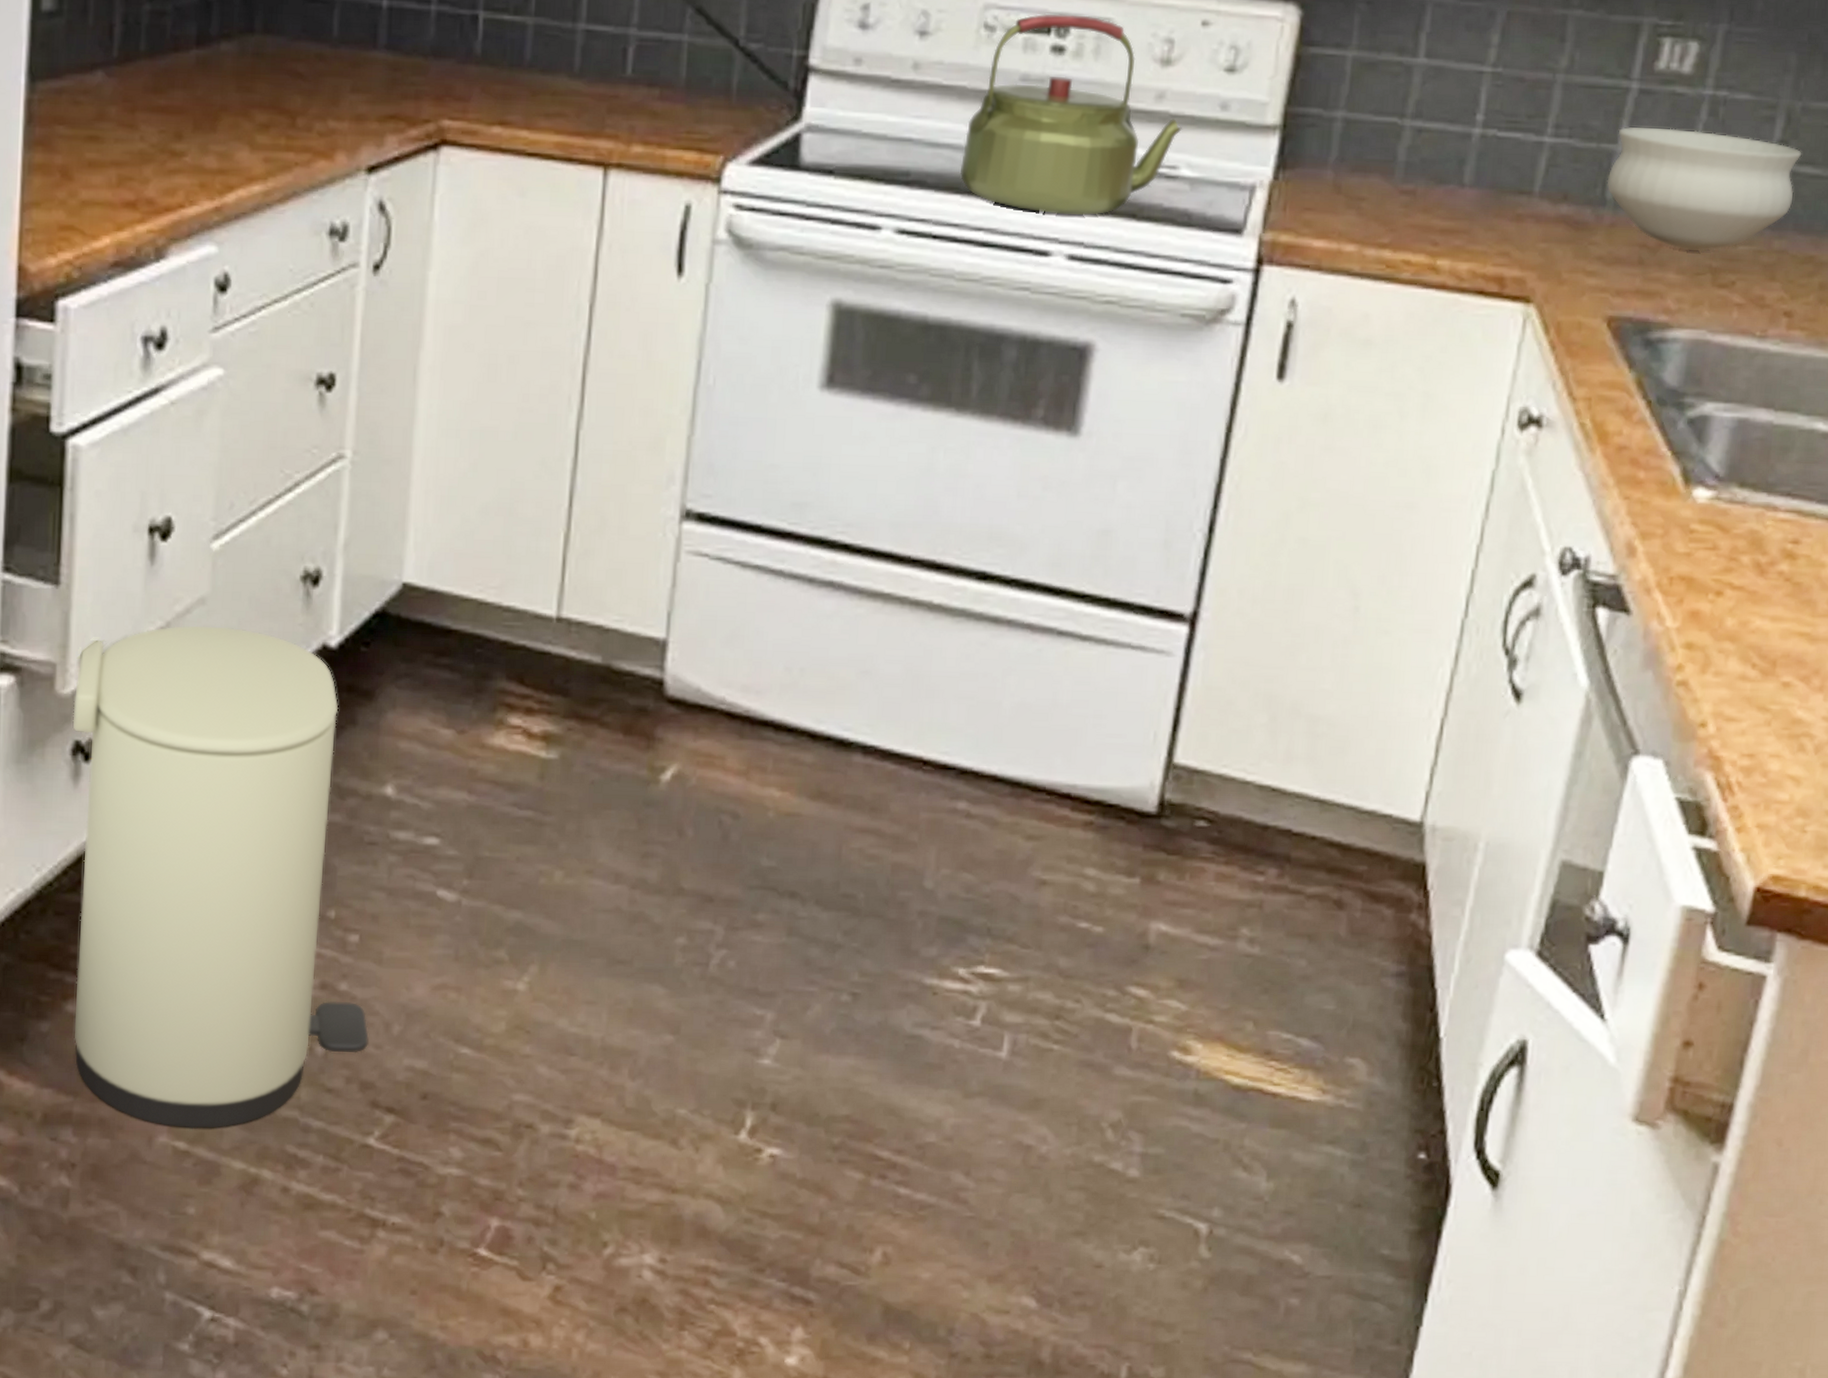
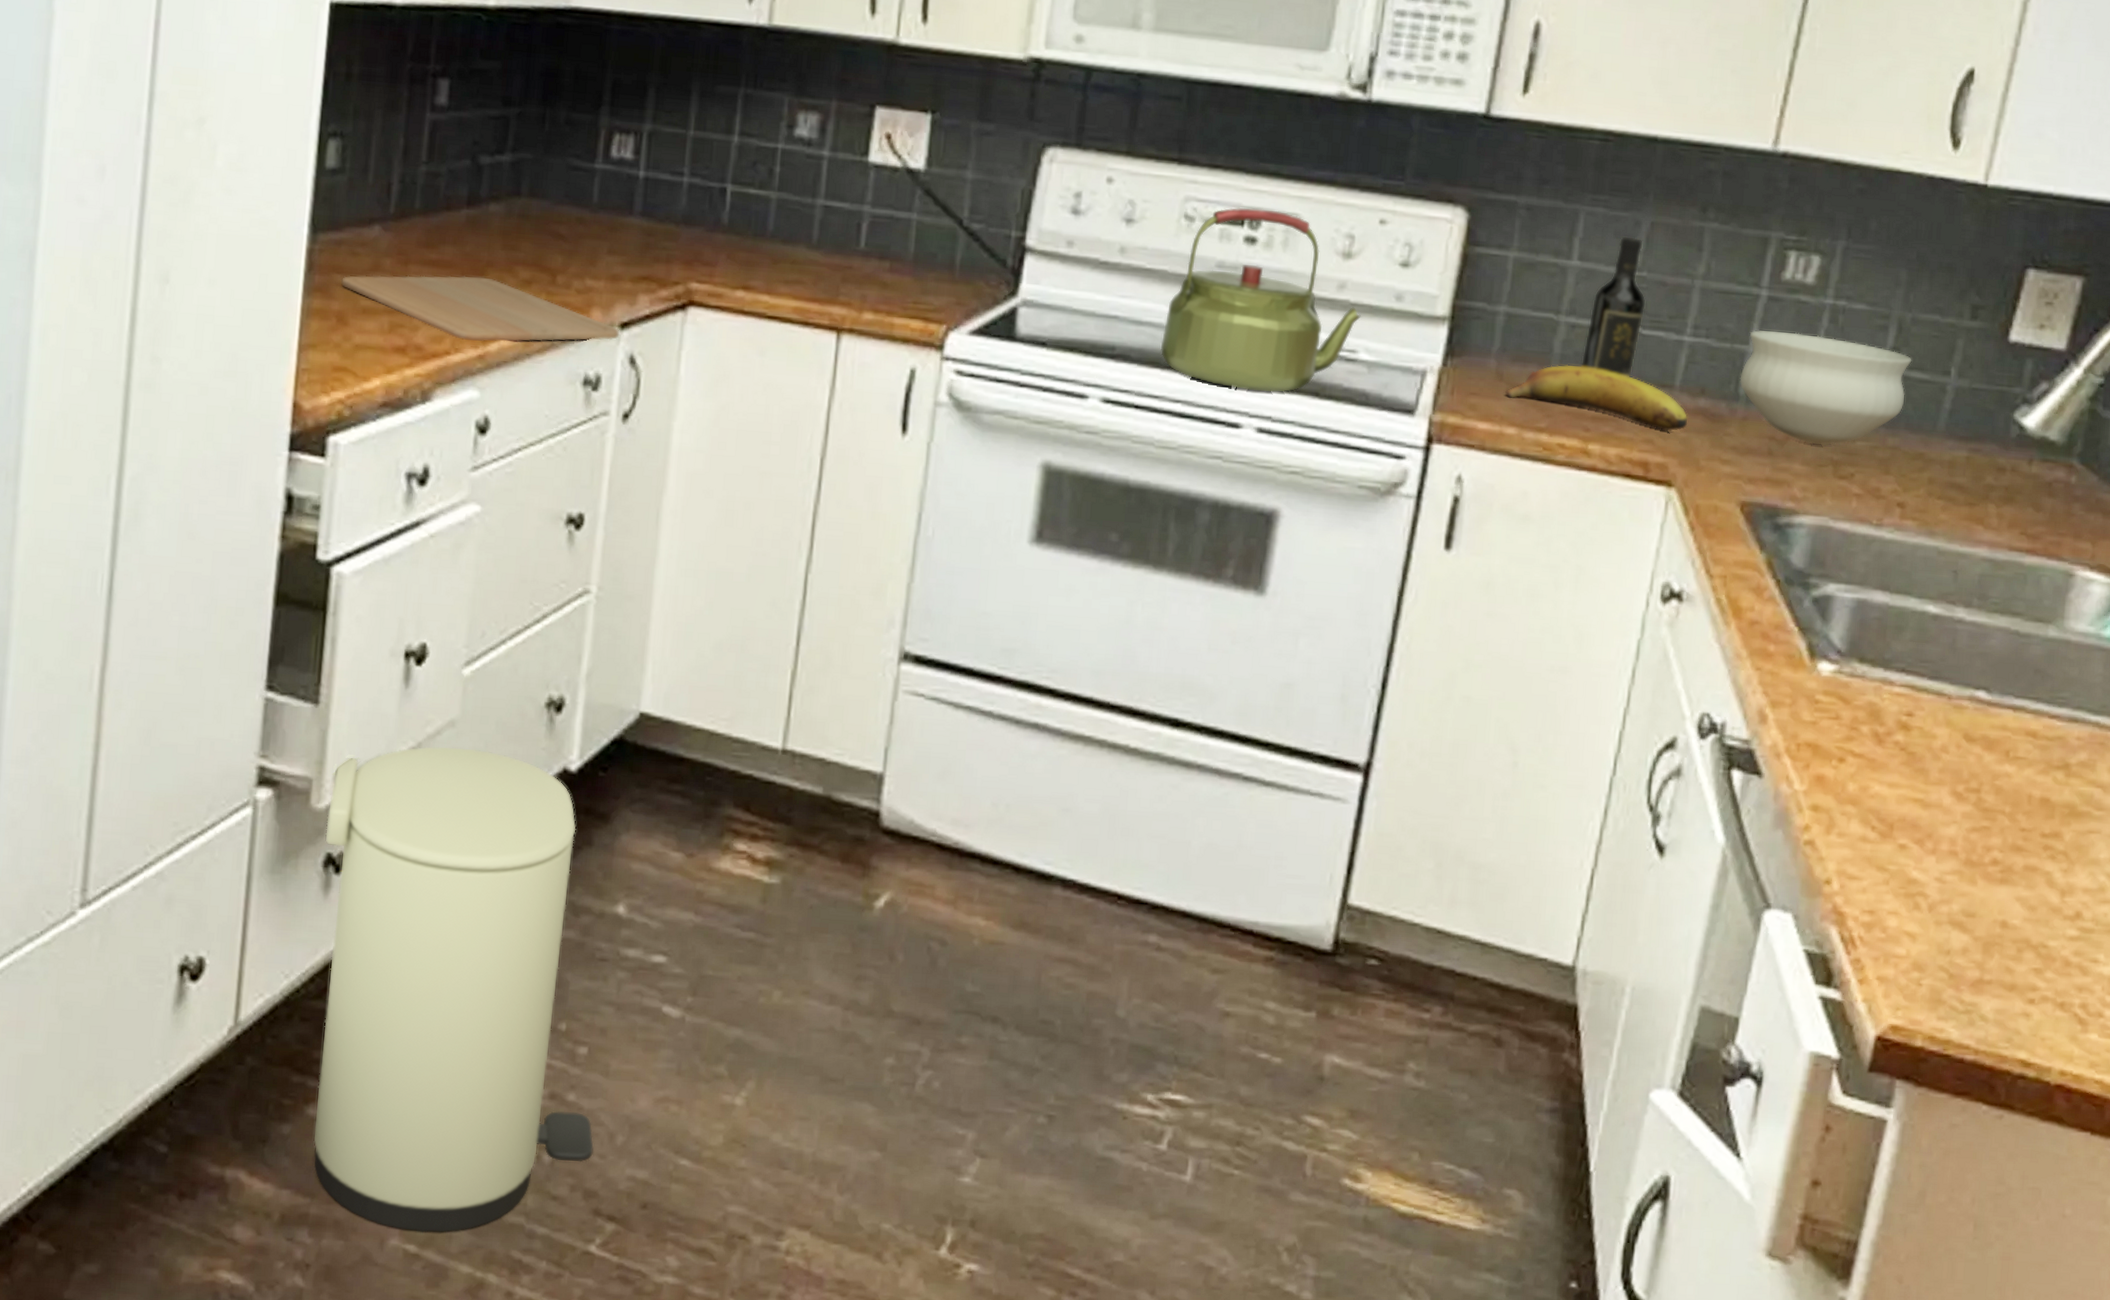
chopping board: none [64,122,366,193] -> present [341,275,619,343]
fruit: none [1344,173,1549,243] -> present [1505,364,1688,432]
wine bottle: none [1427,28,1502,184] -> present [1580,235,1647,377]

